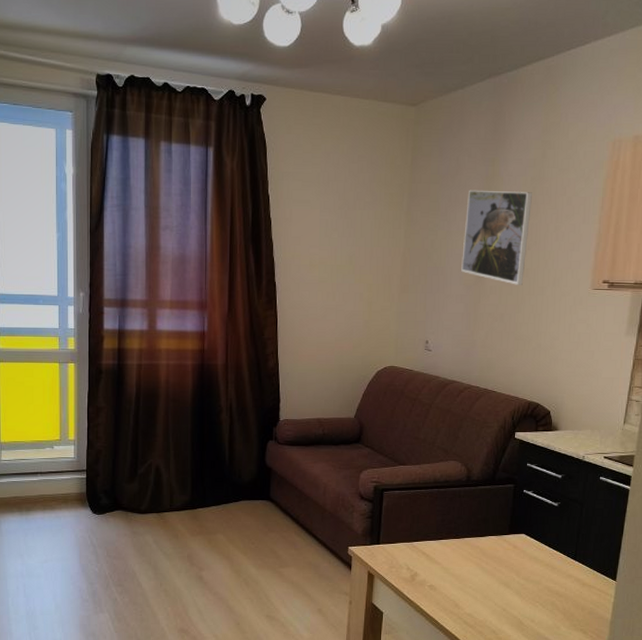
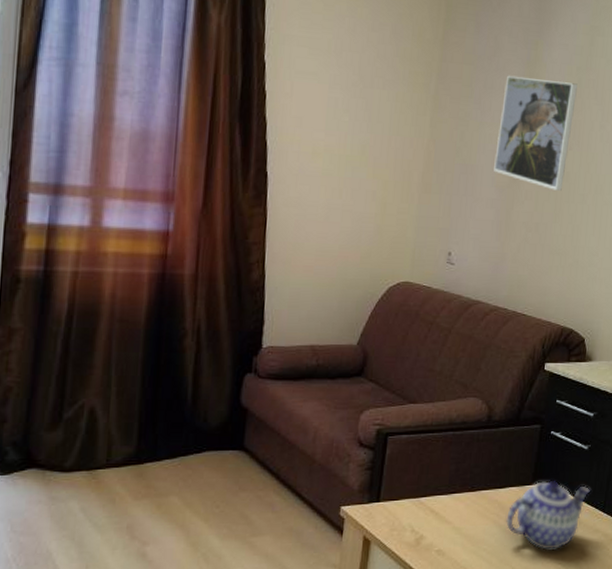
teapot: none [488,531,562,590] -> present [506,480,590,550]

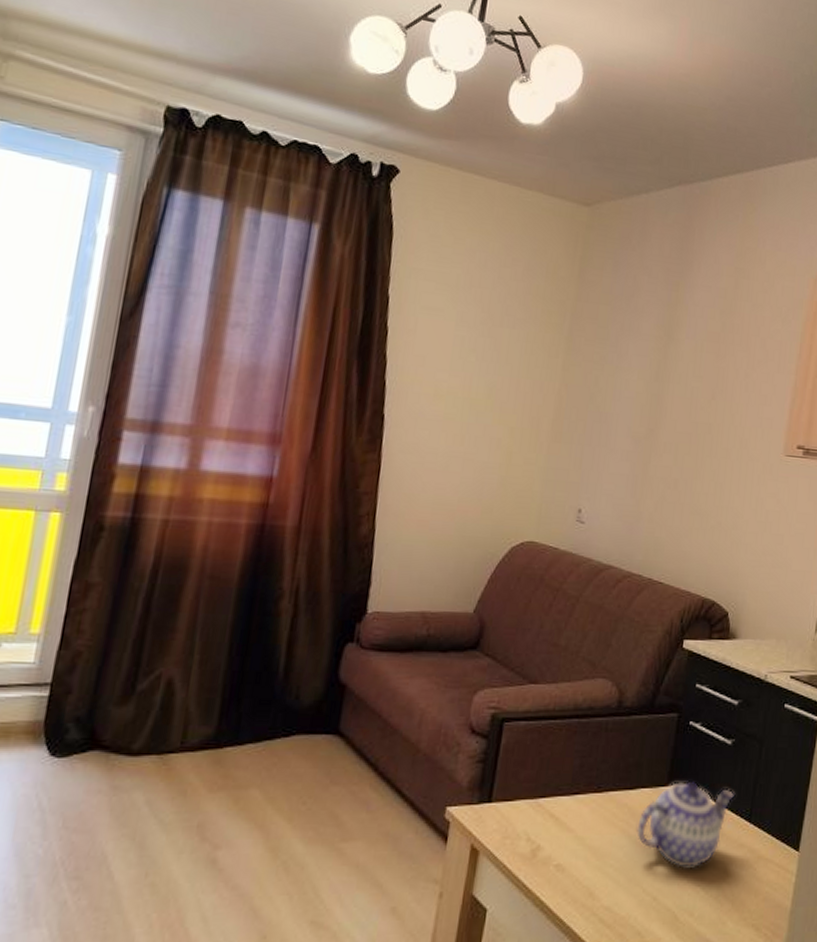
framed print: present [494,75,578,191] -> none [630,317,721,444]

